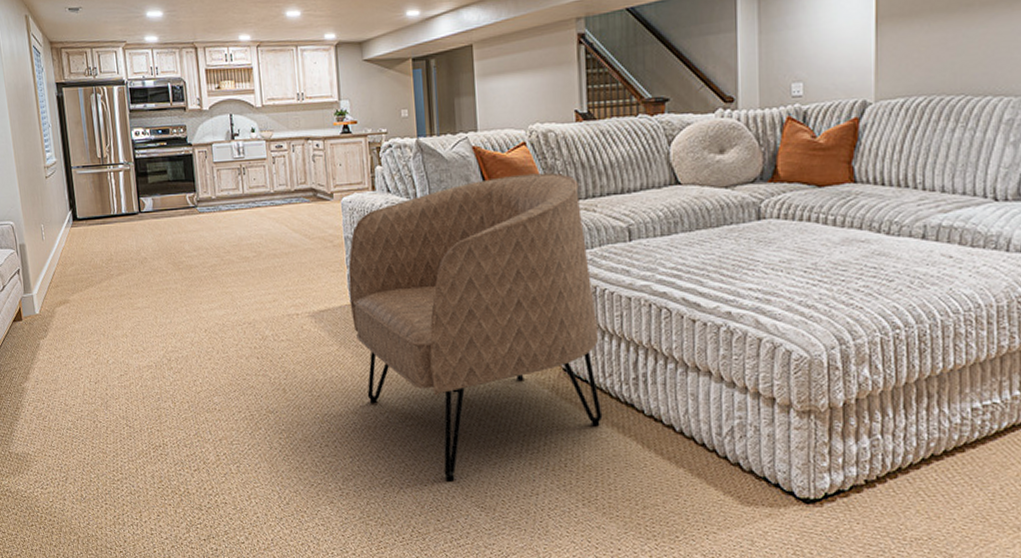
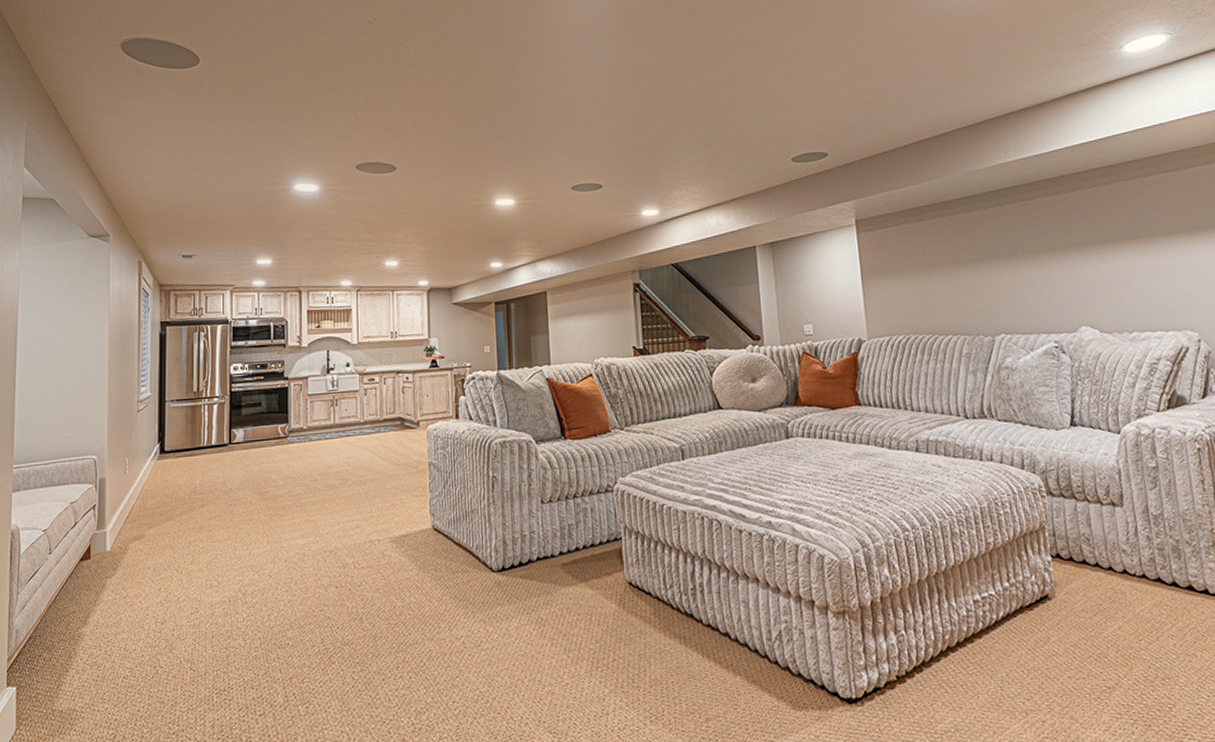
armchair: present [348,172,603,483] -> none [430,400,666,709]

